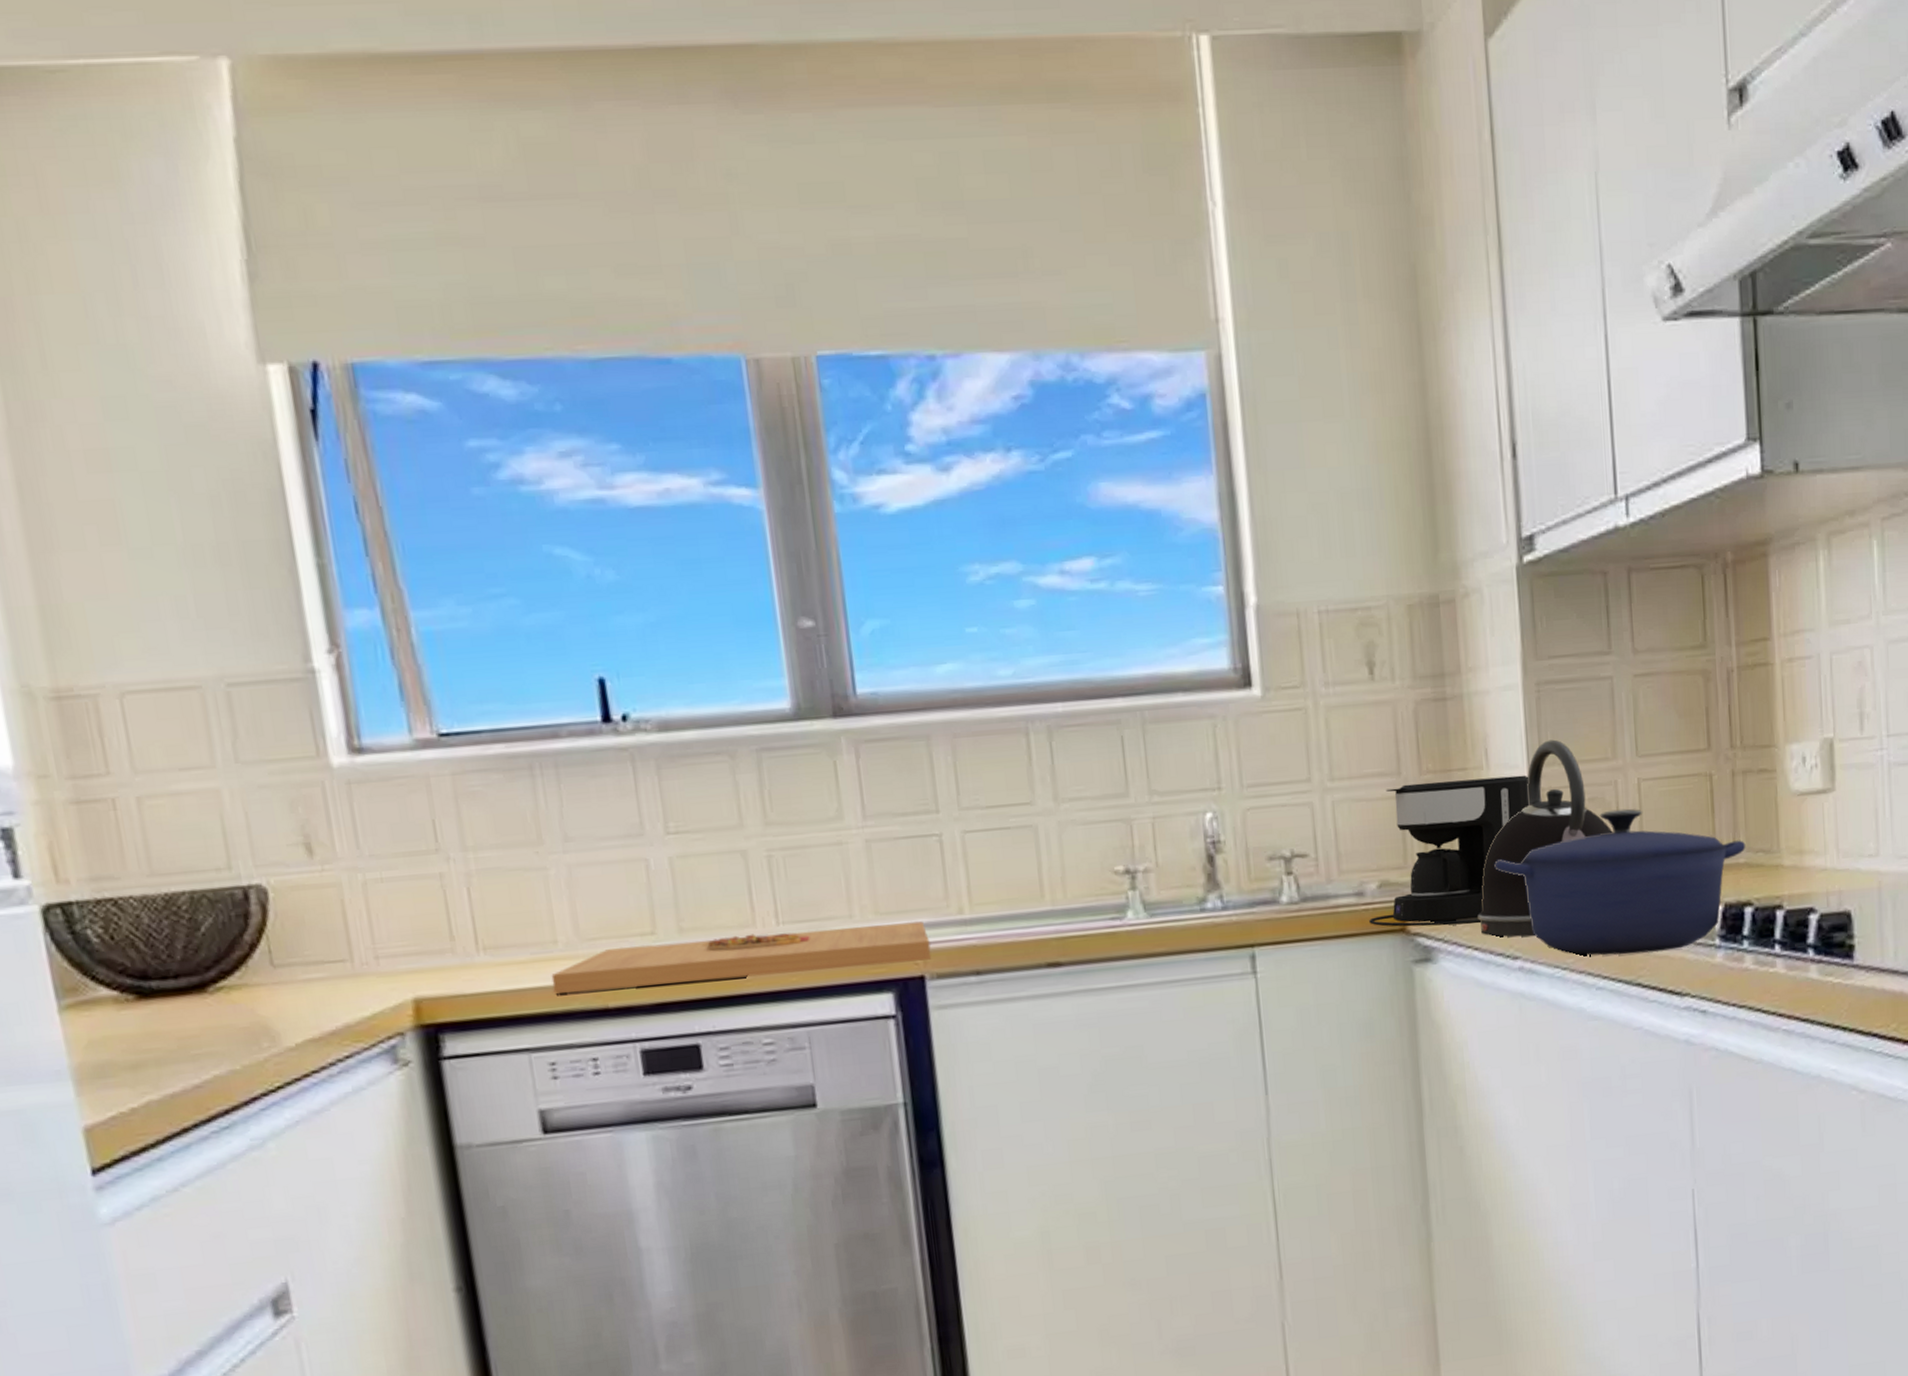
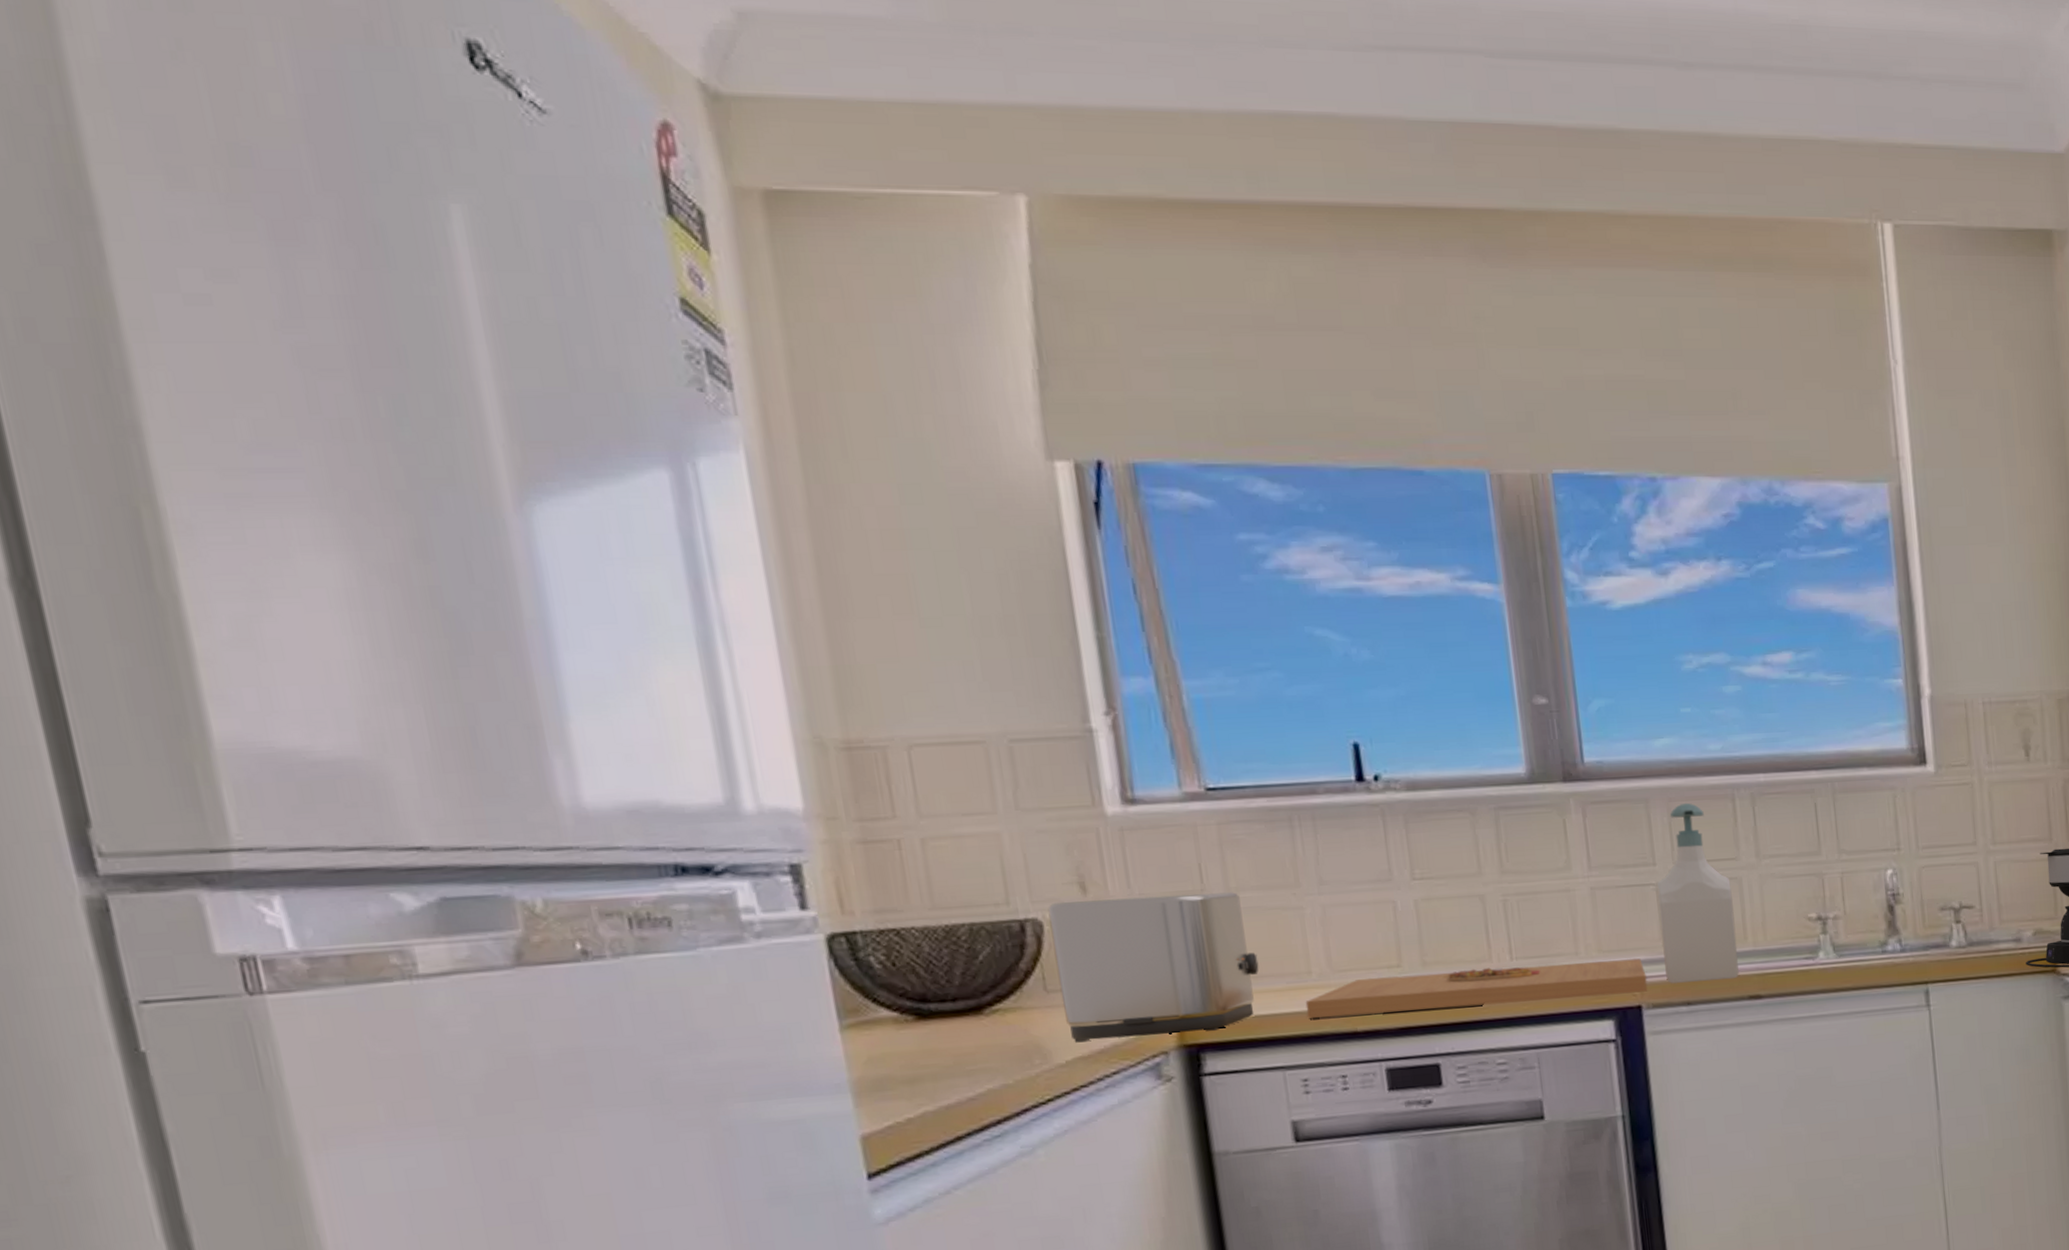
toaster: none [272,851,500,1023] -> present [1048,892,1259,1043]
soap bottle: none [941,739,1035,950] -> present [1657,803,1739,983]

